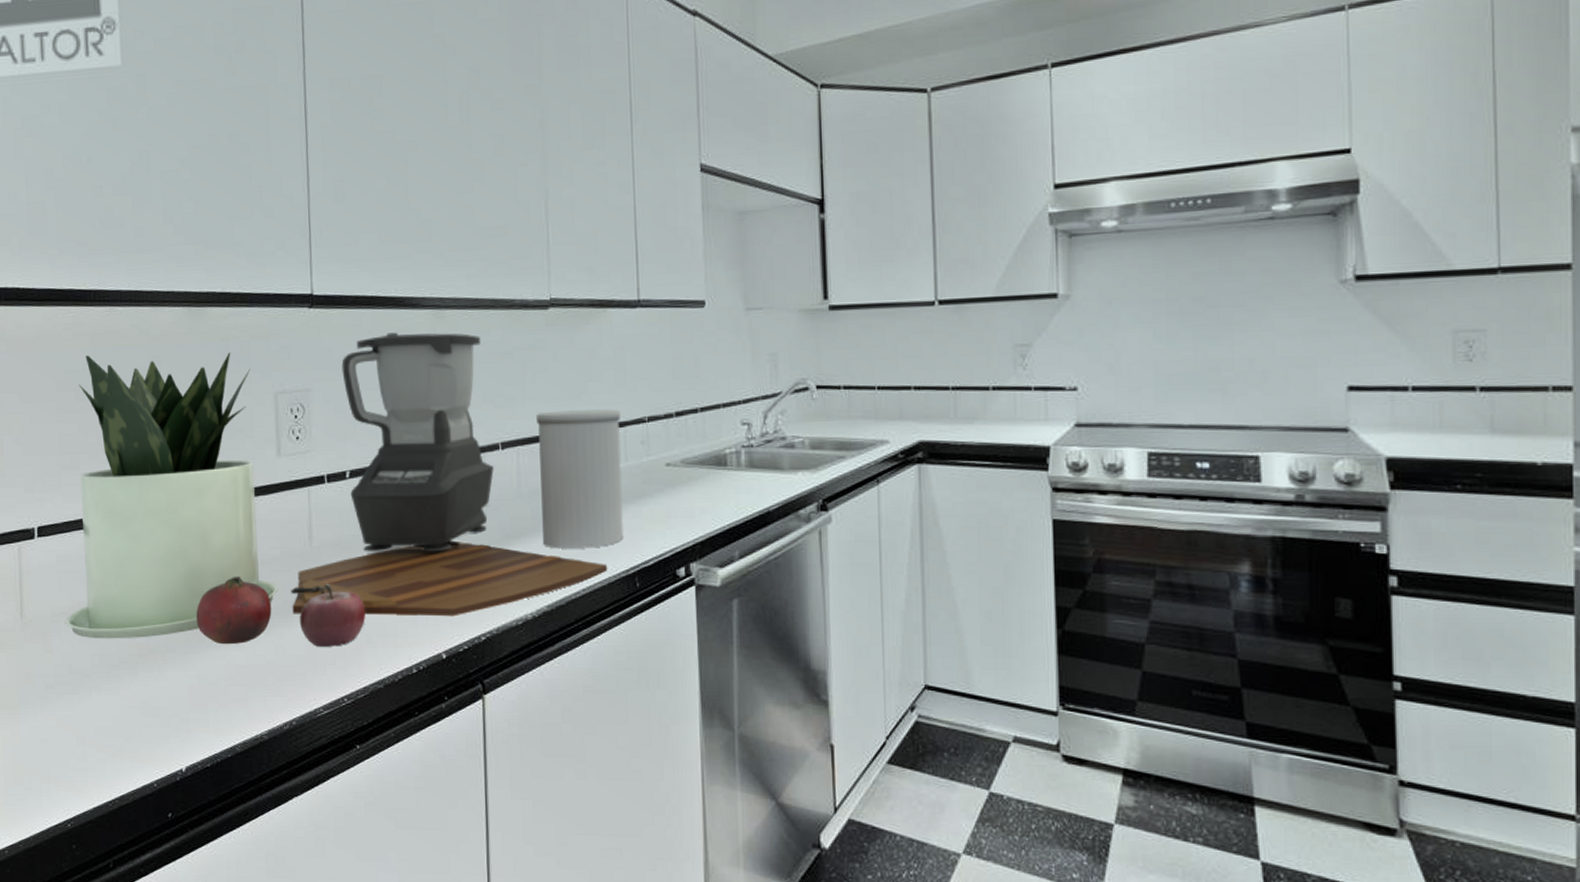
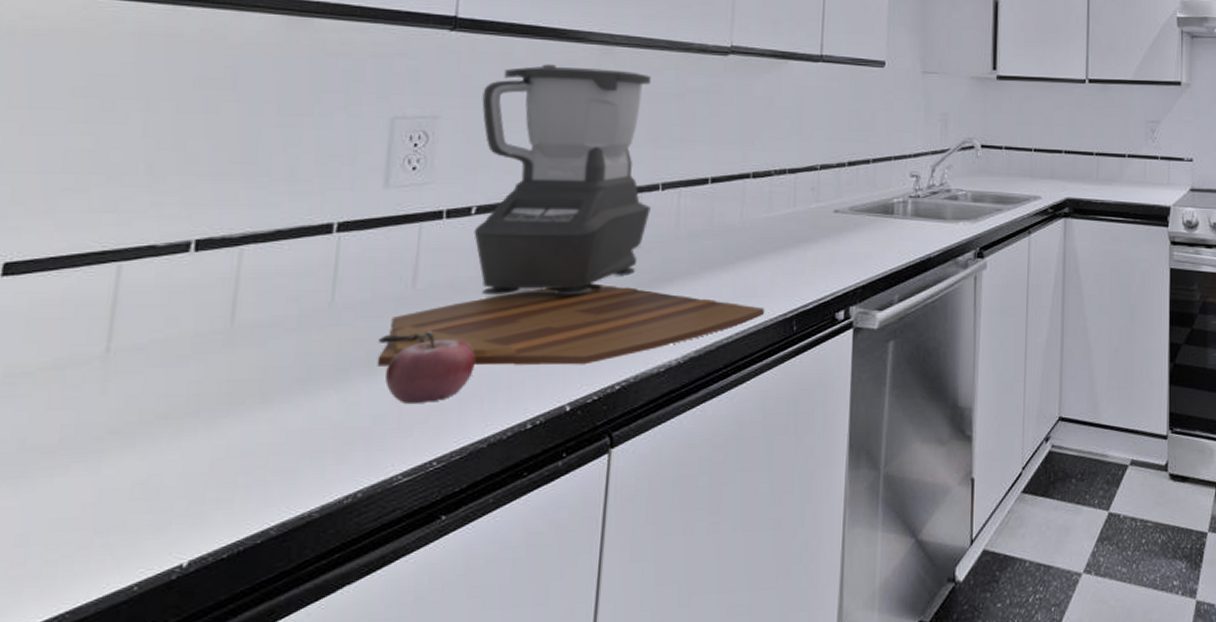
planter: present [65,352,278,639] -> none [25,57,363,405]
fruit: present [196,577,272,645] -> none [237,324,350,406]
canister: present [535,409,624,549] -> none [698,154,793,292]

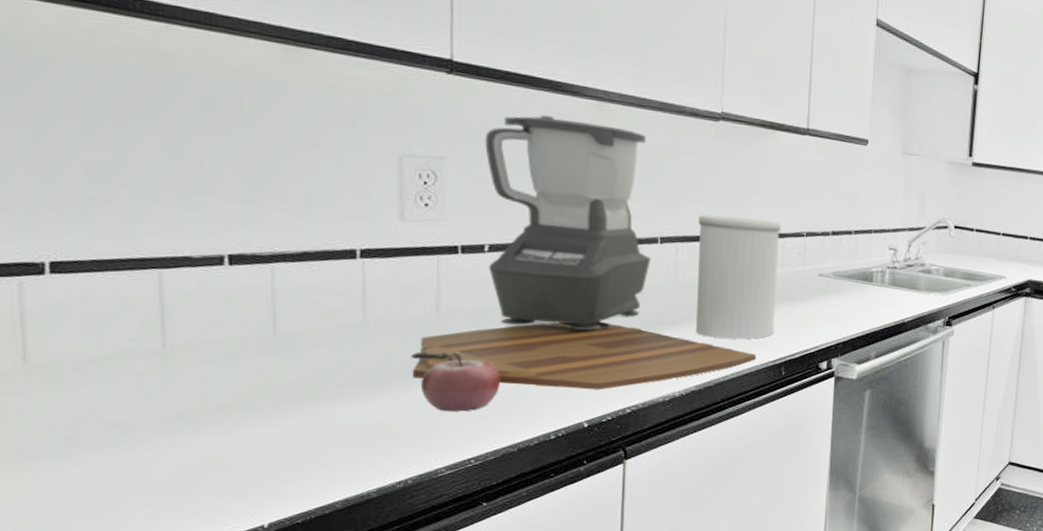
canister: none [698,154,793,292] -> present [696,215,781,340]

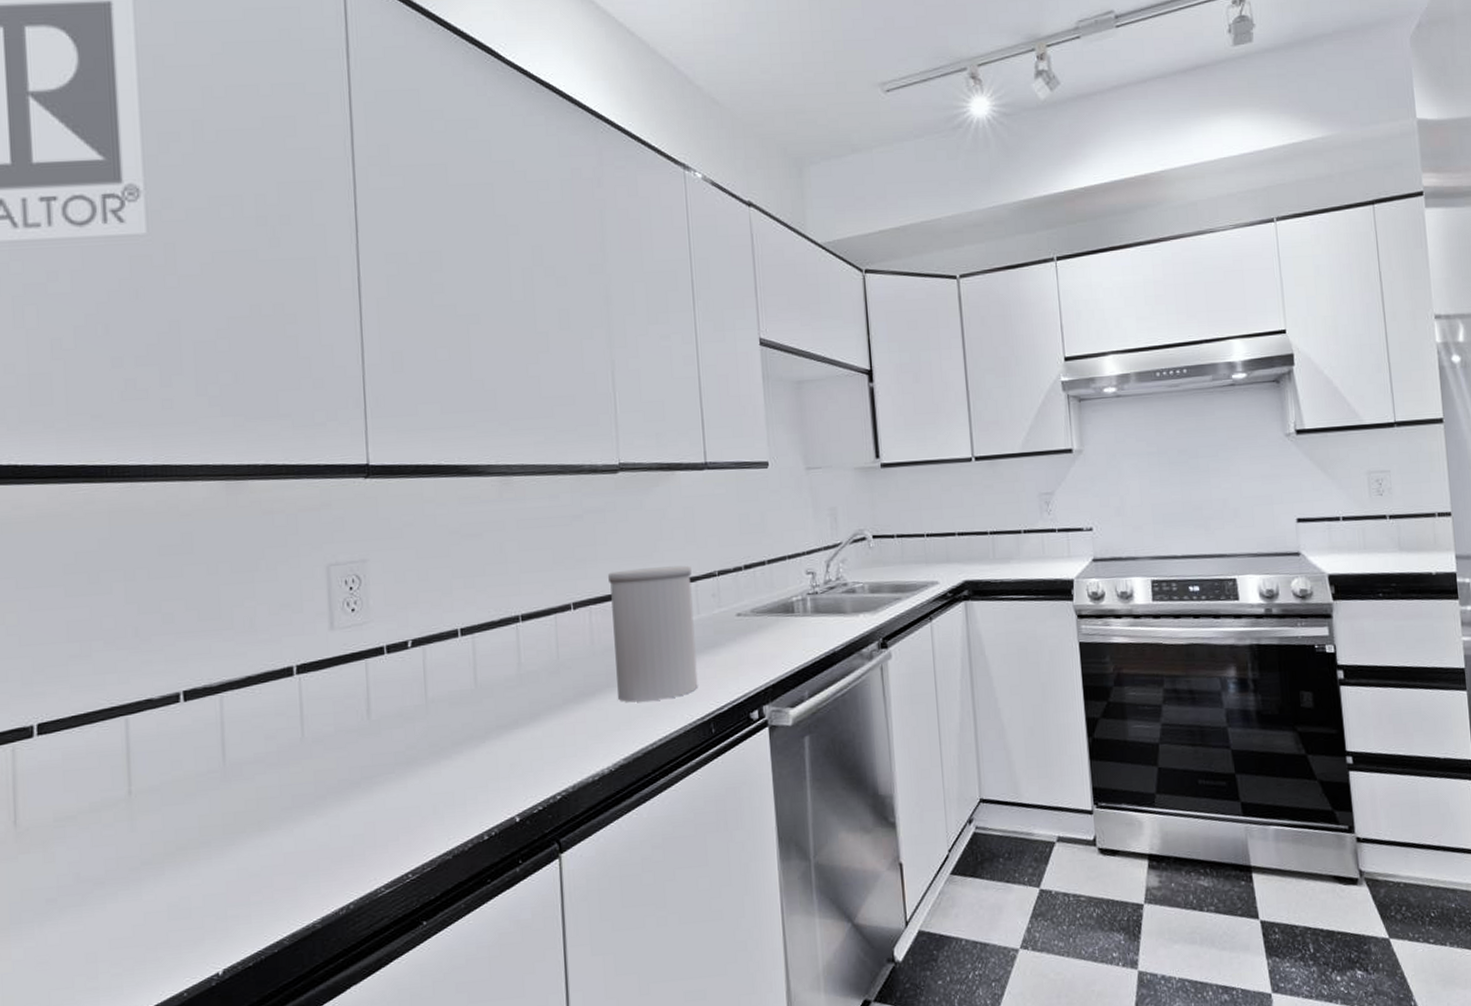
cutting board: present [411,321,756,390] -> none [347,702,683,792]
fruit: present [421,352,500,412] -> none [357,757,431,824]
blender: present [485,115,651,330] -> none [401,499,566,720]

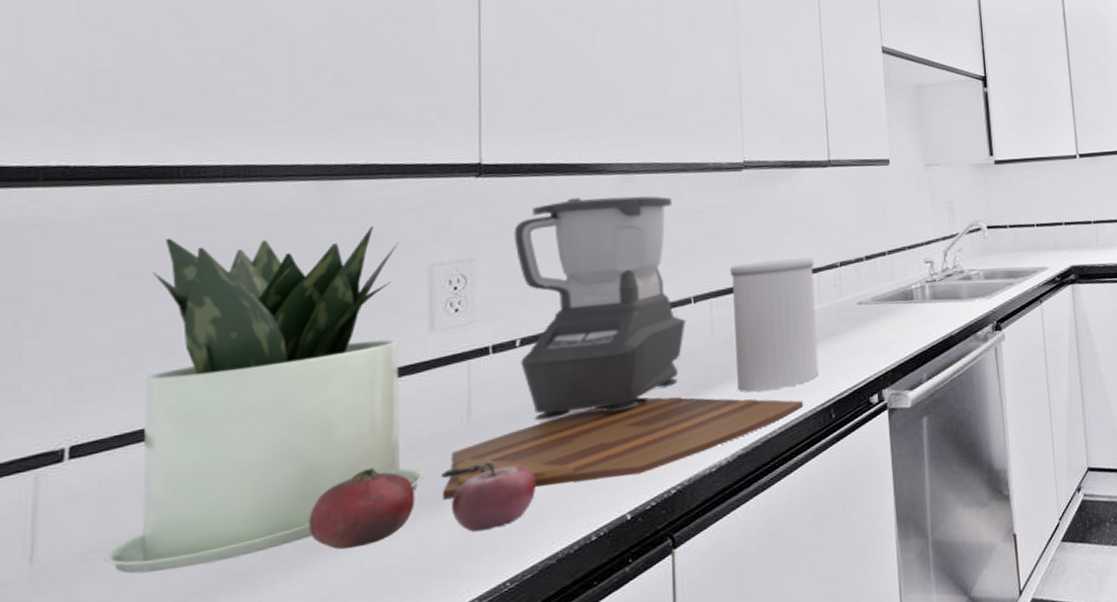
planter: none [71,526,332,842] -> present [104,226,425,574]
fruit: none [235,758,325,833] -> present [309,468,415,550]
cutting board: none [347,702,683,792] -> present [442,397,803,500]
fruit: none [357,757,431,824] -> present [452,461,535,532]
blender: none [401,499,566,720] -> present [514,196,686,420]

